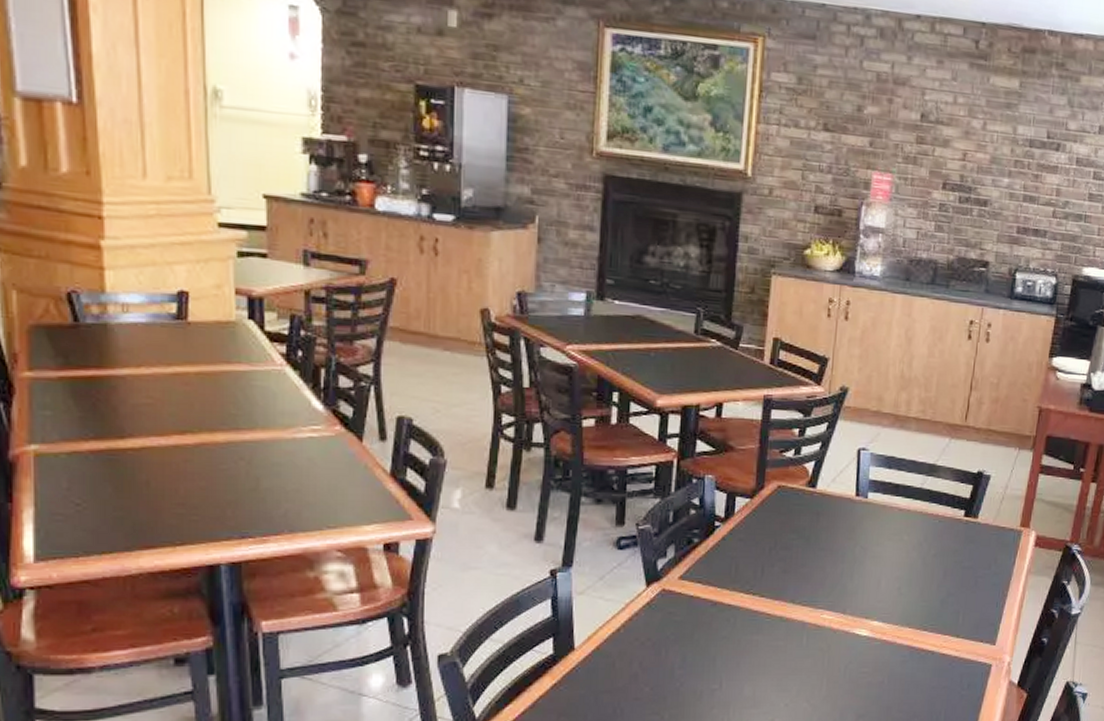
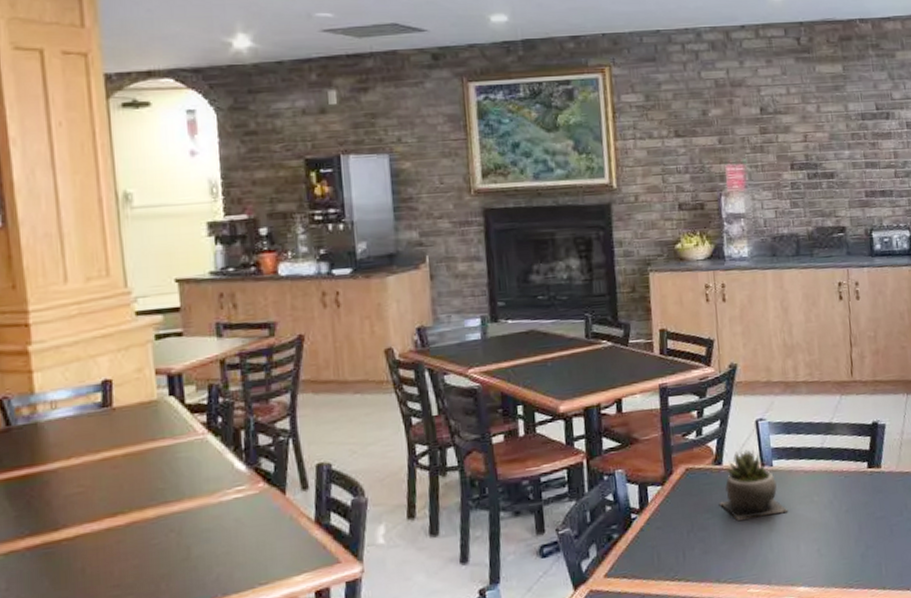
succulent plant: none [806,477,876,547] -> present [719,449,789,520]

